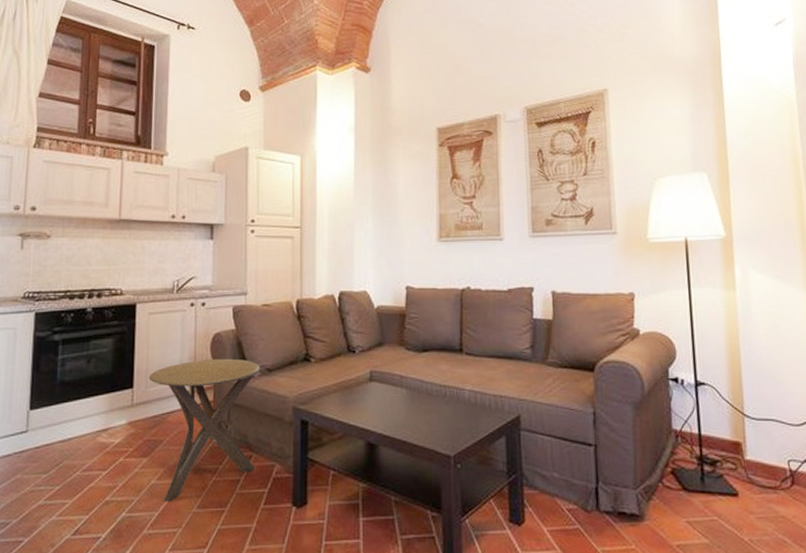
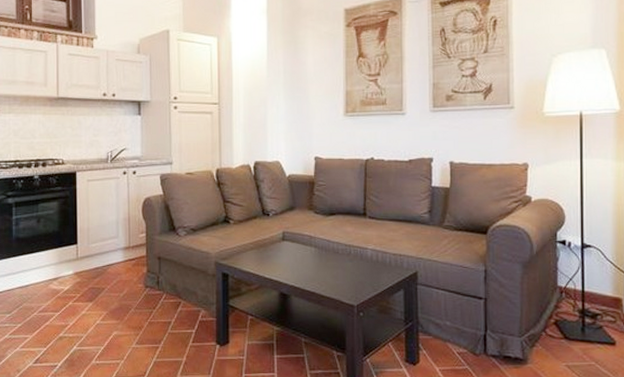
side table: present [148,358,261,502] -> none [90,220,186,339]

